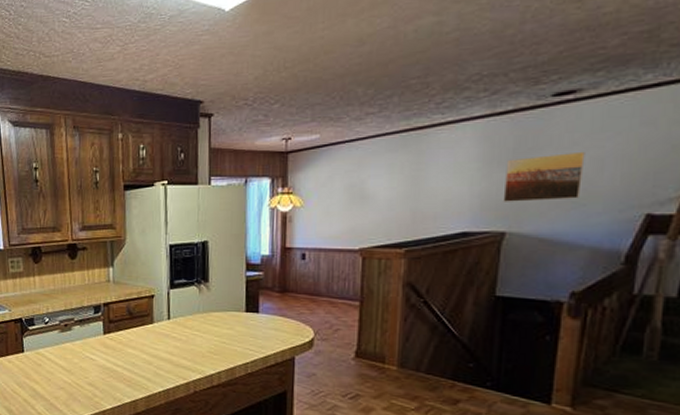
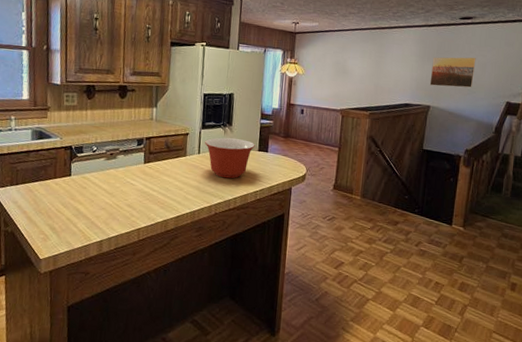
mixing bowl: none [174,297,241,349] -> present [204,137,255,179]

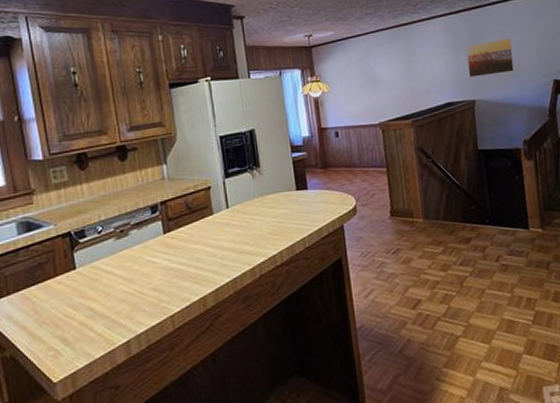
mixing bowl: present [204,137,255,179] -> none [231,180,291,231]

